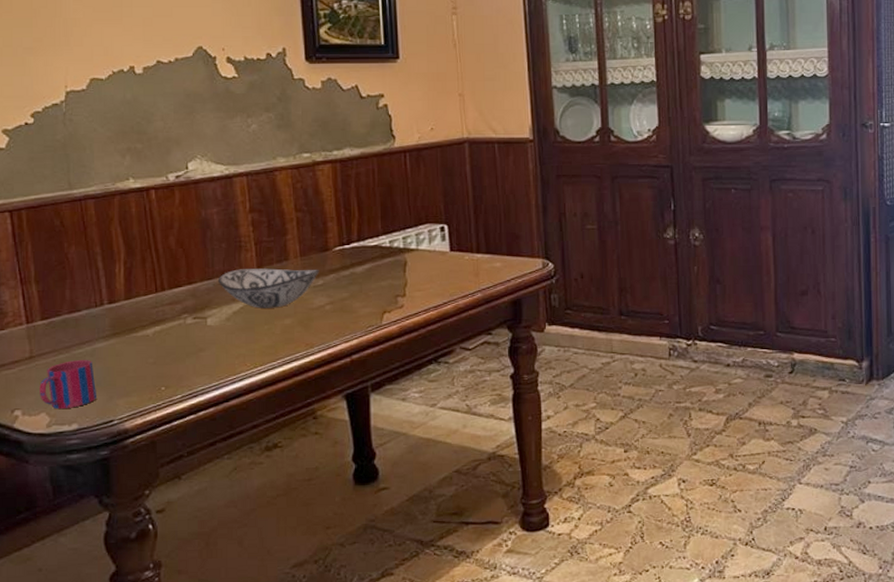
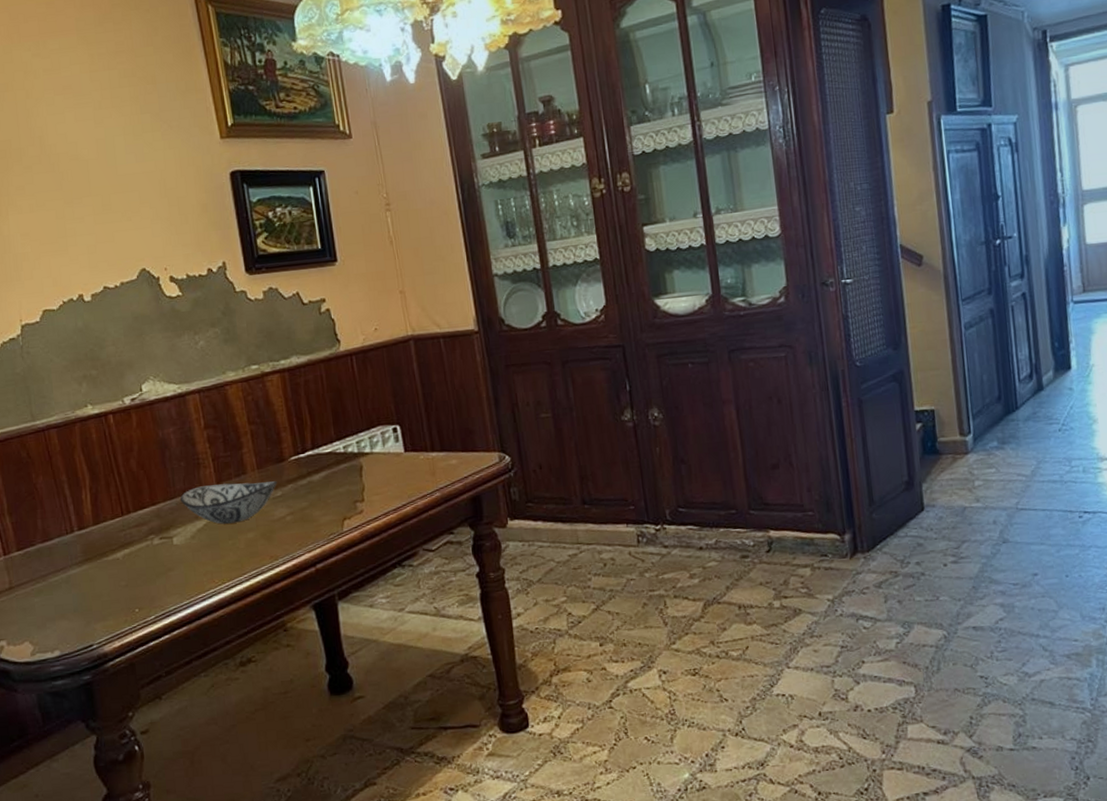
mug: present [39,359,96,410] -> none [21,586,75,638]

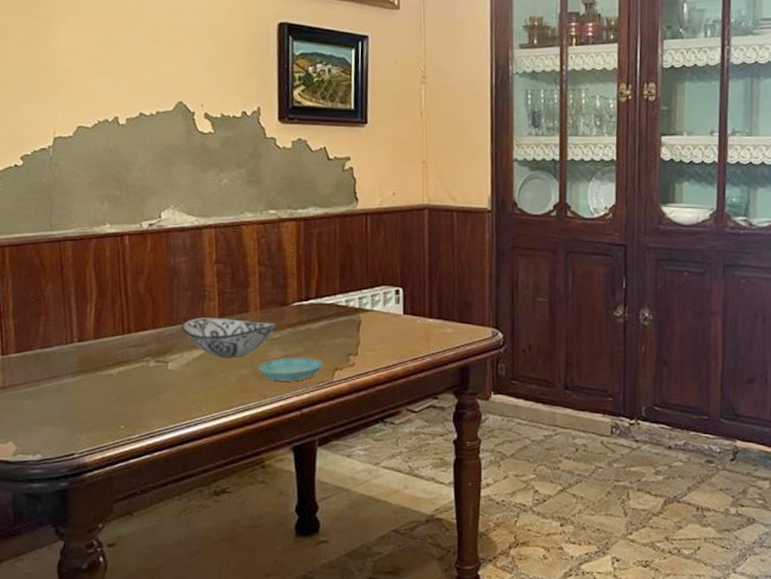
saucer: none [265,511,330,540] -> present [258,357,323,382]

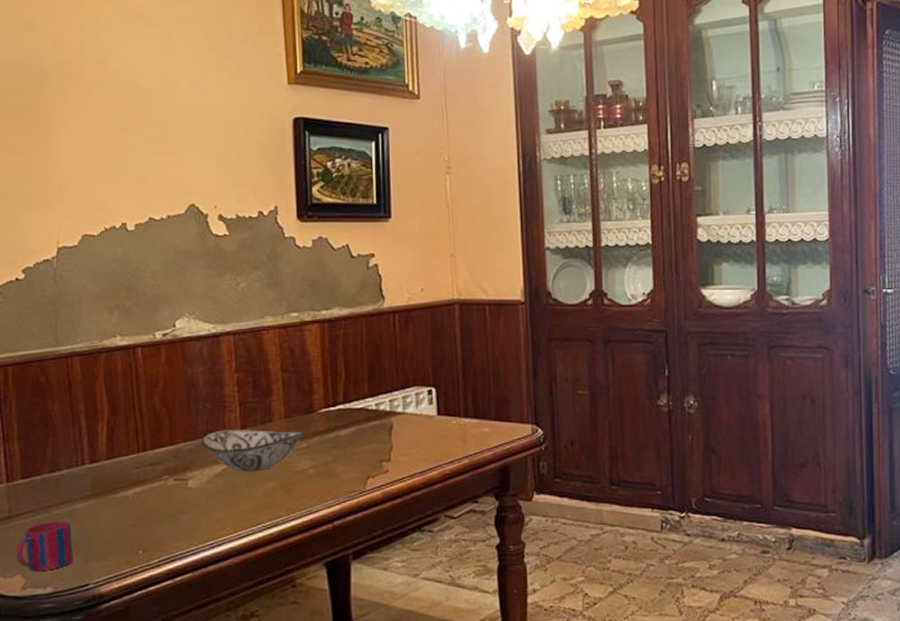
mug: none [8,393,61,440] -> present [16,520,73,572]
saucer: present [258,357,323,382] -> none [285,467,354,493]

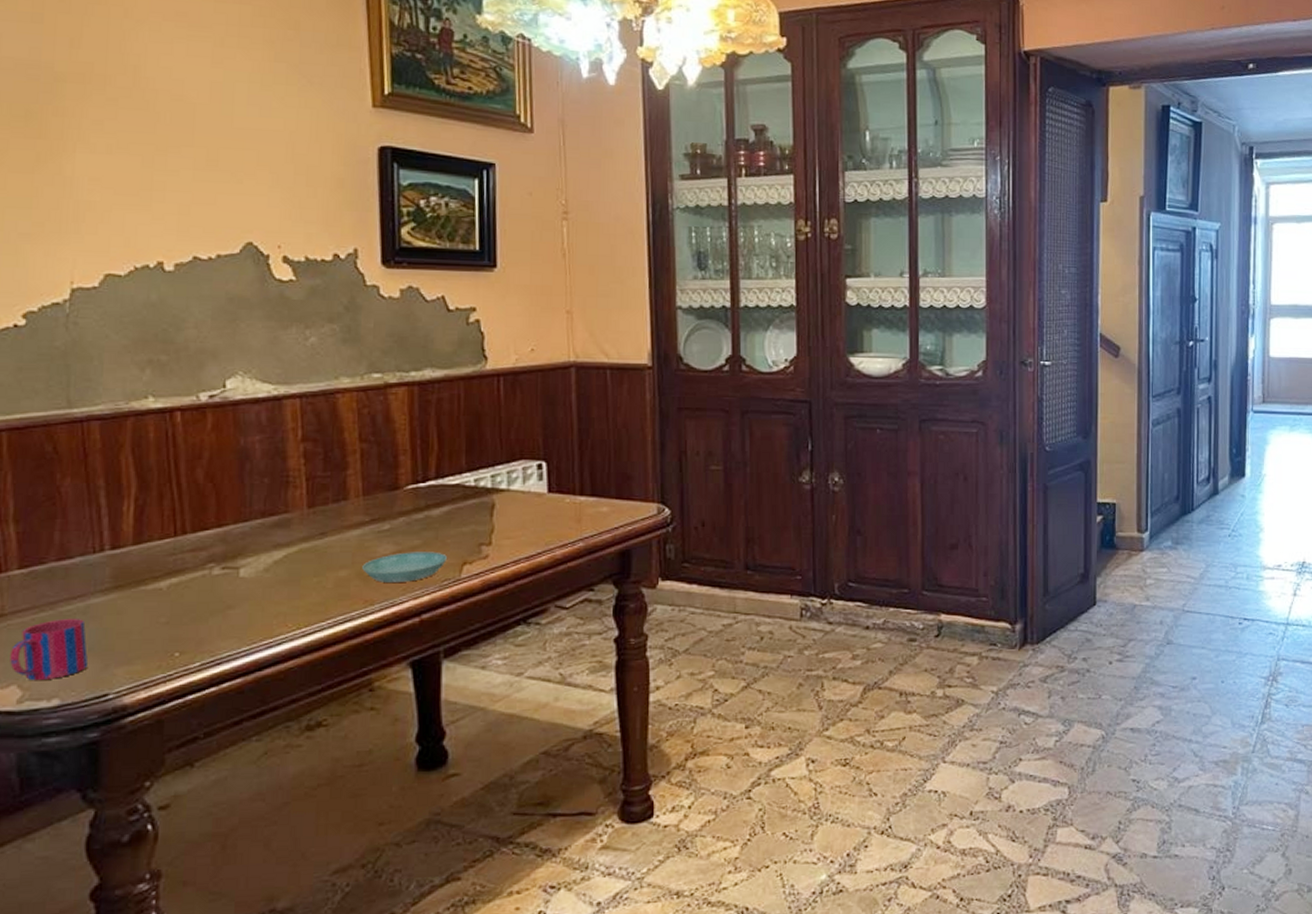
decorative bowl: present [200,430,304,471] -> none [256,509,386,557]
saucer: none [285,467,354,493] -> present [362,551,447,582]

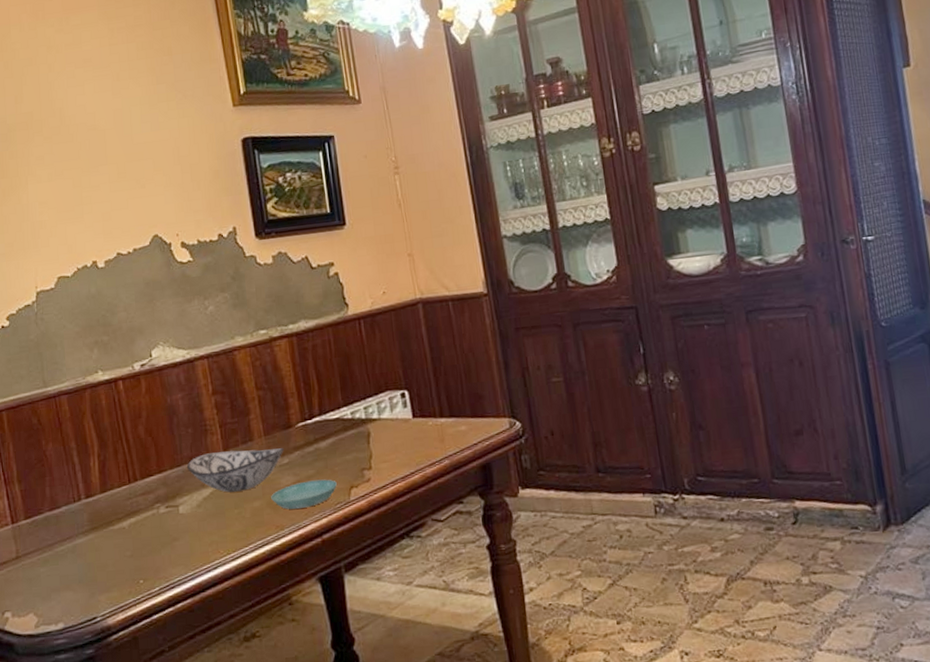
mug: present [10,618,88,681] -> none [26,556,79,609]
decorative bowl: none [256,509,386,557] -> present [186,448,284,493]

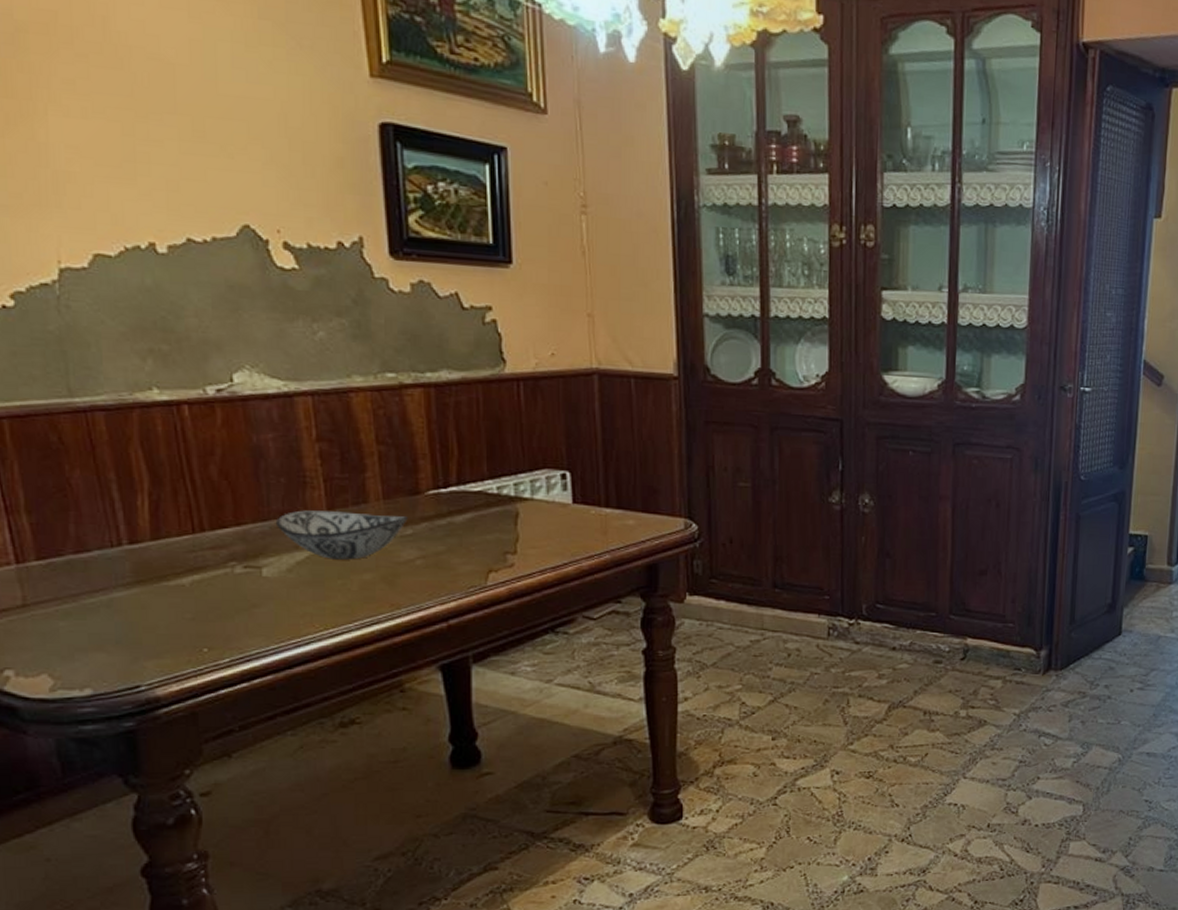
saucer: present [271,479,337,510] -> none [387,557,472,587]

